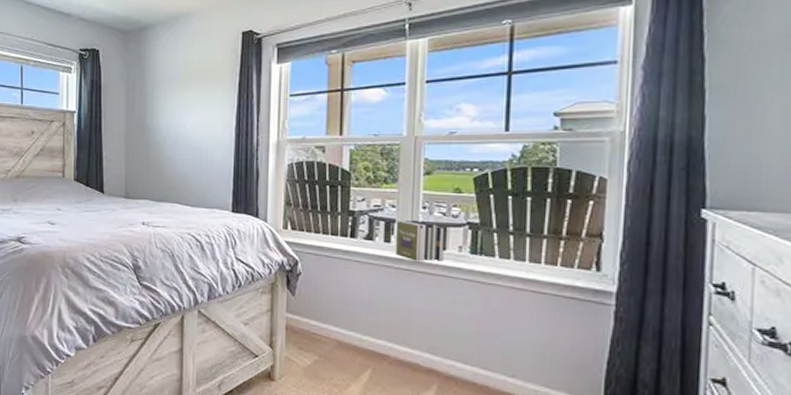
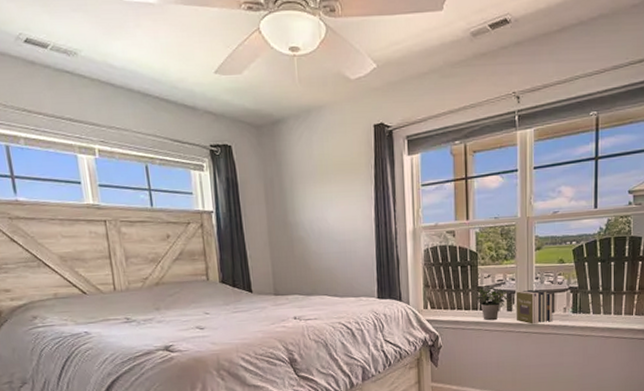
potted plant: none [346,213,388,252] -> present [476,288,509,321]

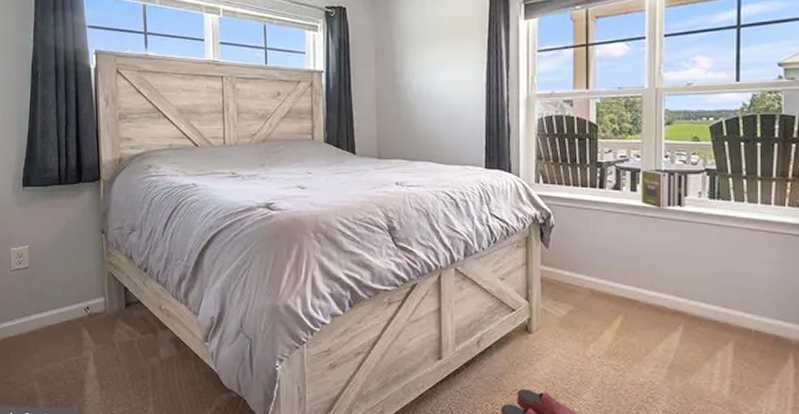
potted plant: present [476,288,509,321] -> none [595,164,633,201]

